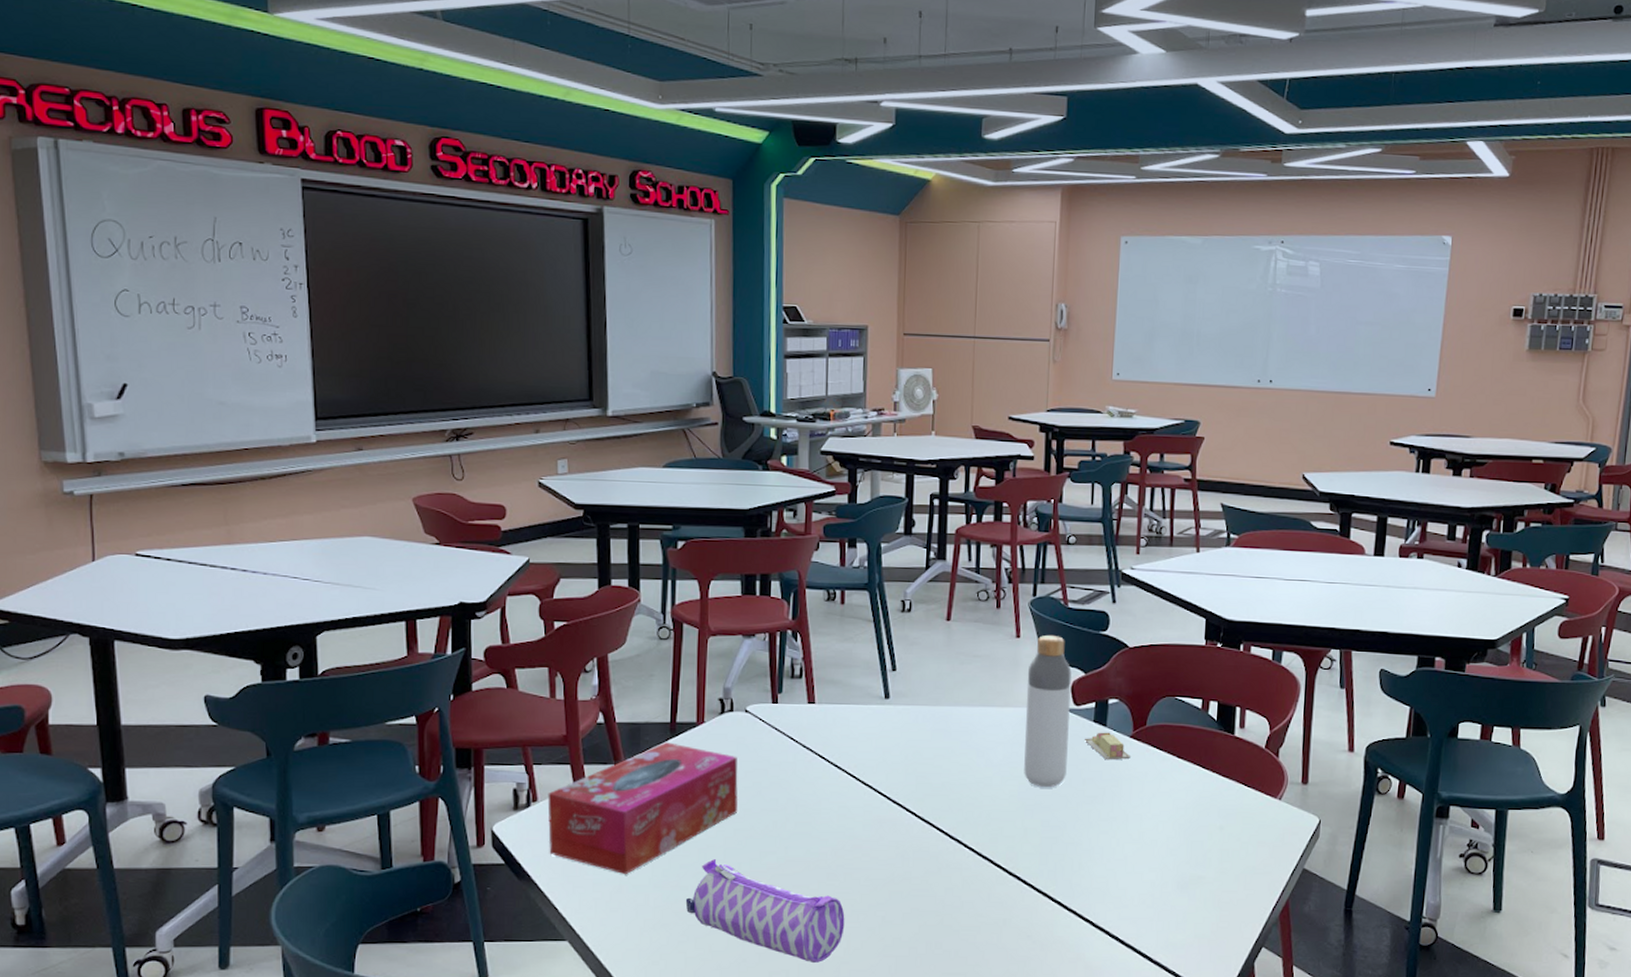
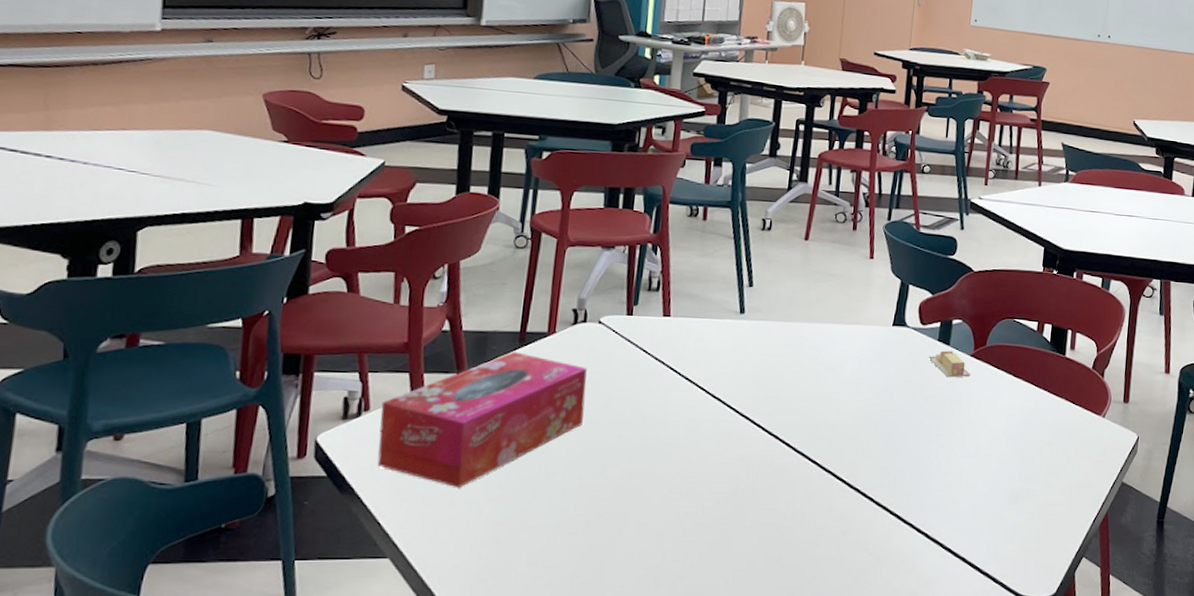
pencil case: present [685,859,845,964] -> none [520,472,686,579]
bottle: present [1024,634,1072,788] -> none [870,257,920,404]

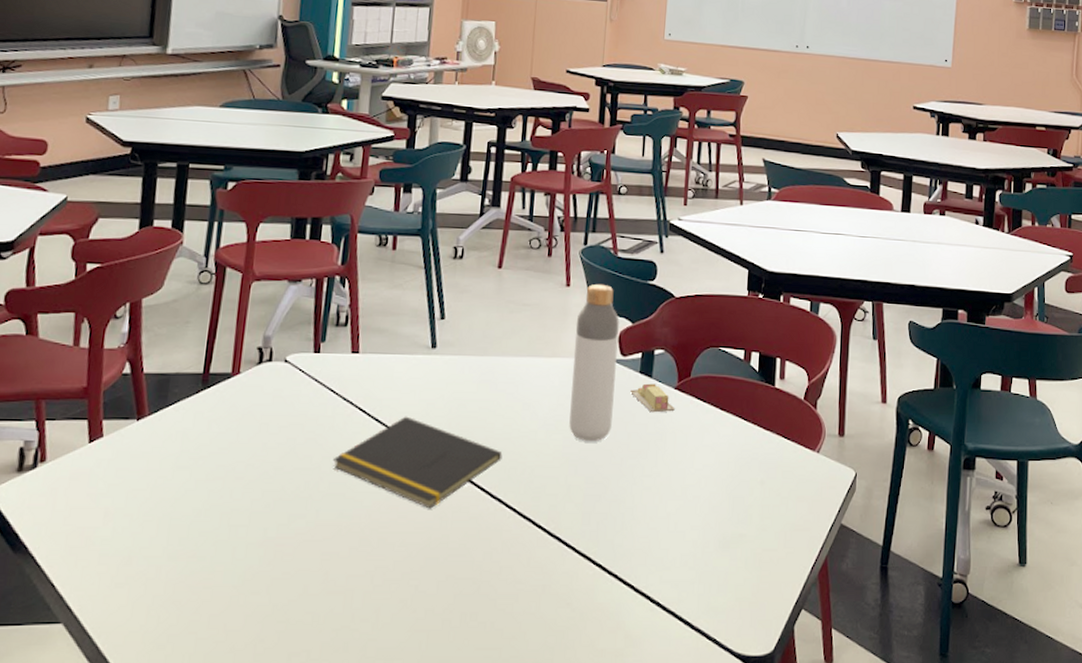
tissue box: present [377,352,587,488] -> none [52,395,273,545]
notepad: none [644,376,806,461] -> present [332,416,503,509]
bottle: none [870,257,920,404] -> present [569,283,619,442]

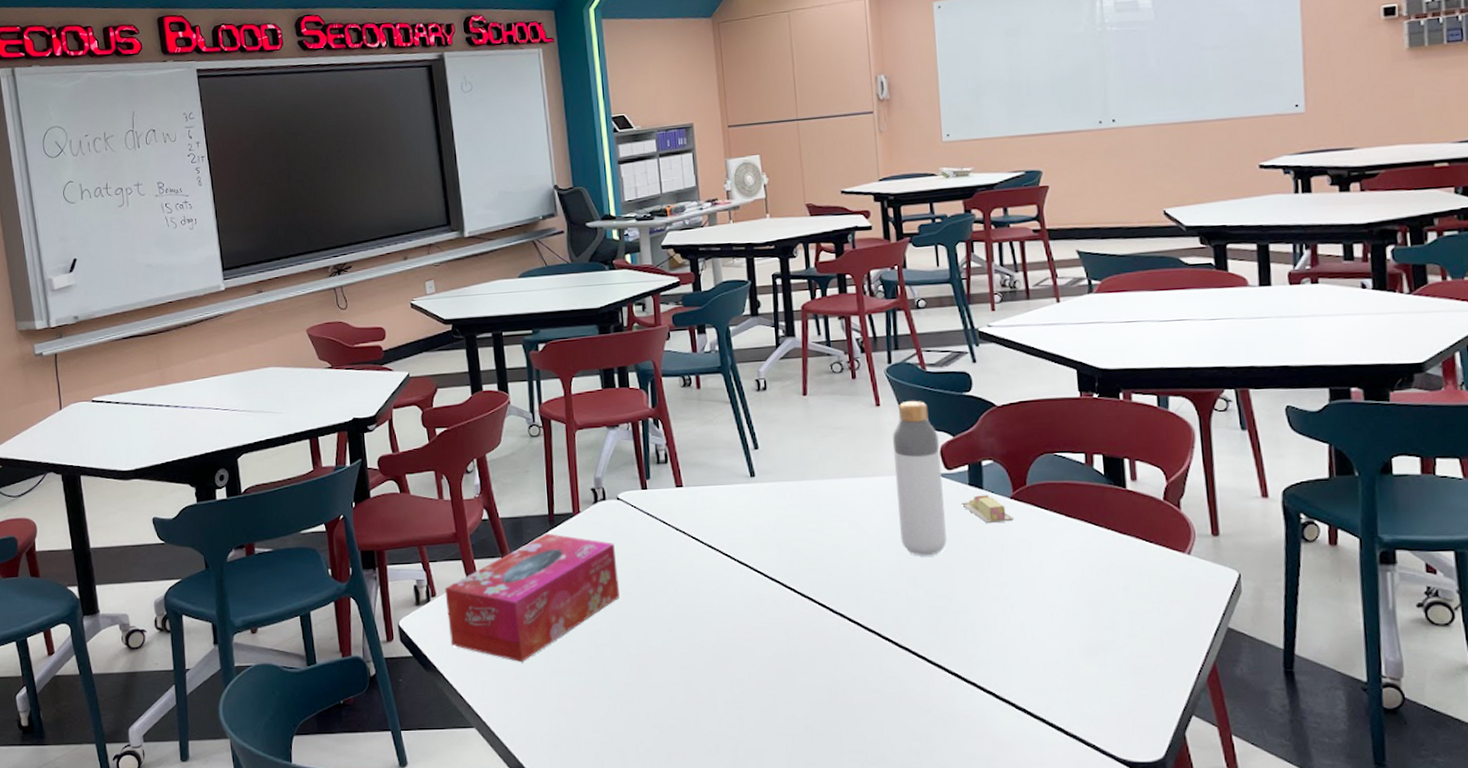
tissue box: none [52,395,273,545] -> present [444,533,619,663]
notepad: present [332,416,503,509] -> none [676,541,838,625]

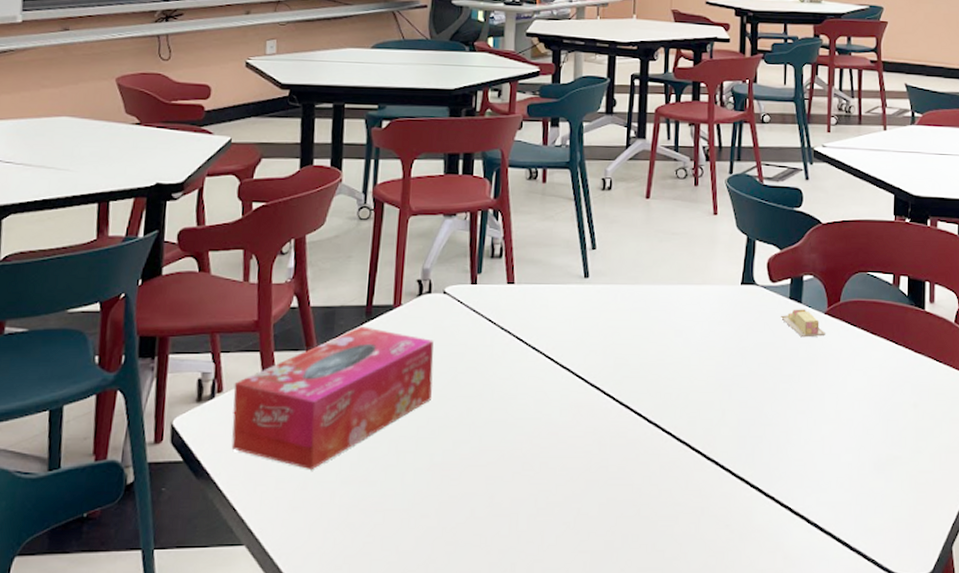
bottle: present [892,400,947,556] -> none [721,211,767,367]

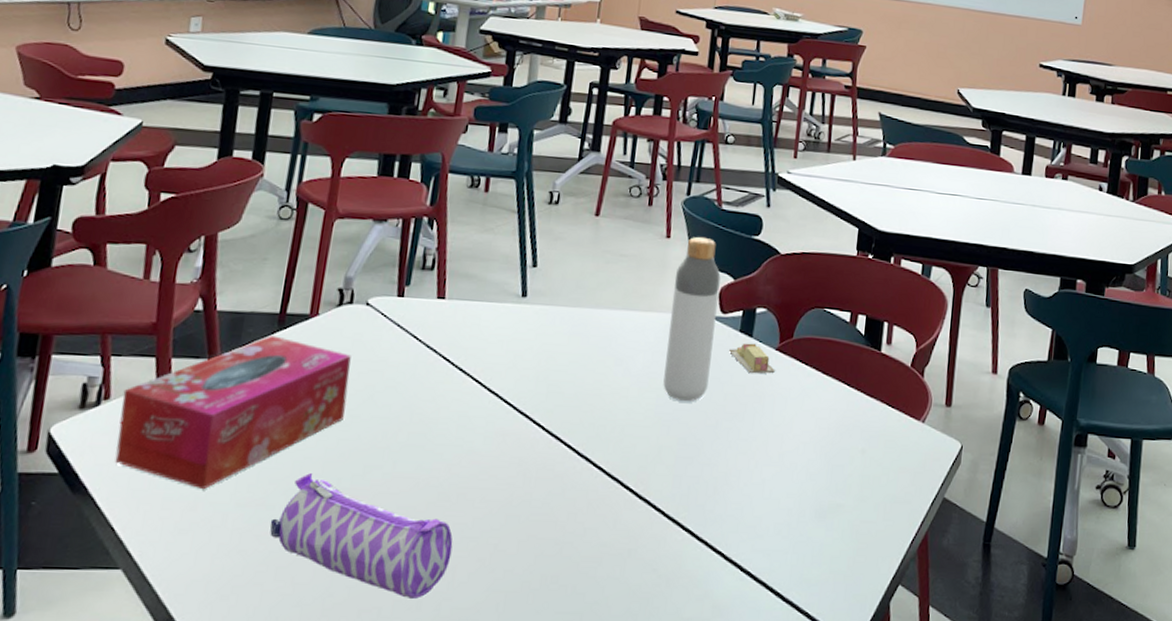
pencil case: none [373,451,540,563] -> present [270,473,453,600]
bottle: none [721,211,767,367] -> present [663,236,721,402]

